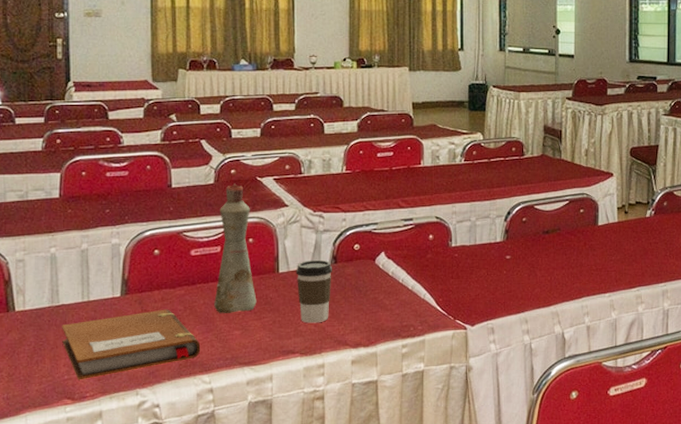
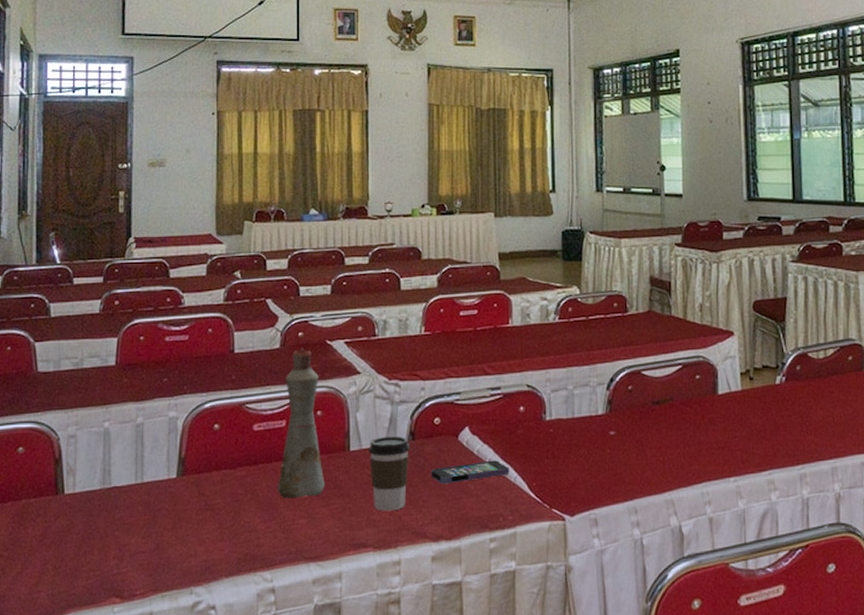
notebook: present [62,309,201,381] -> none [112,493,262,576]
smartphone: none [351,280,420,300] -> present [431,460,510,484]

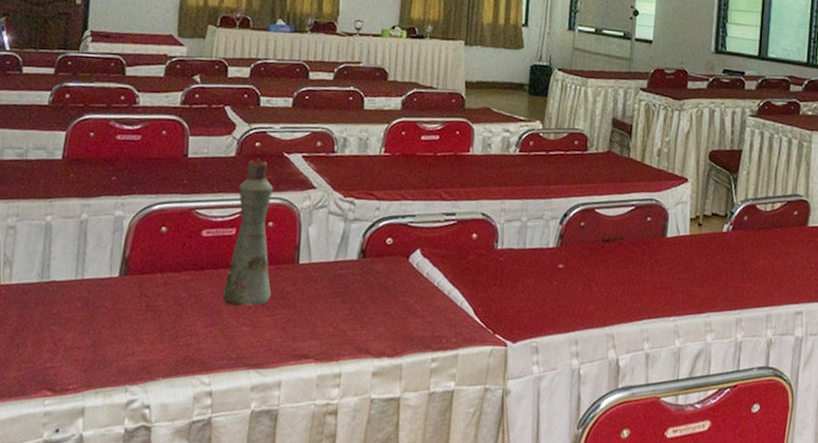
coffee cup: present [368,435,409,511] -> none [318,251,360,326]
smartphone: present [431,460,510,484] -> none [379,283,457,303]

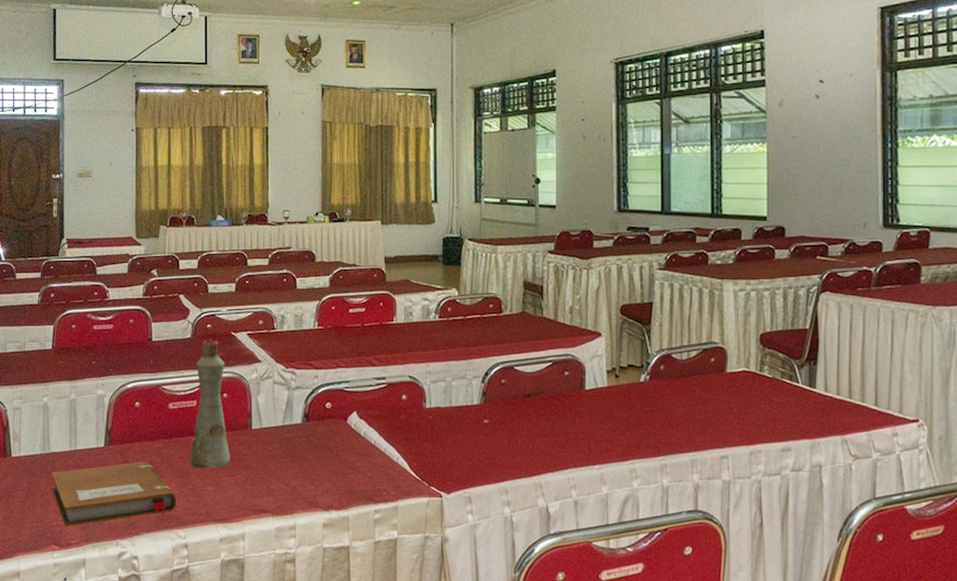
notebook: none [48,295,203,370] -> present [52,461,177,528]

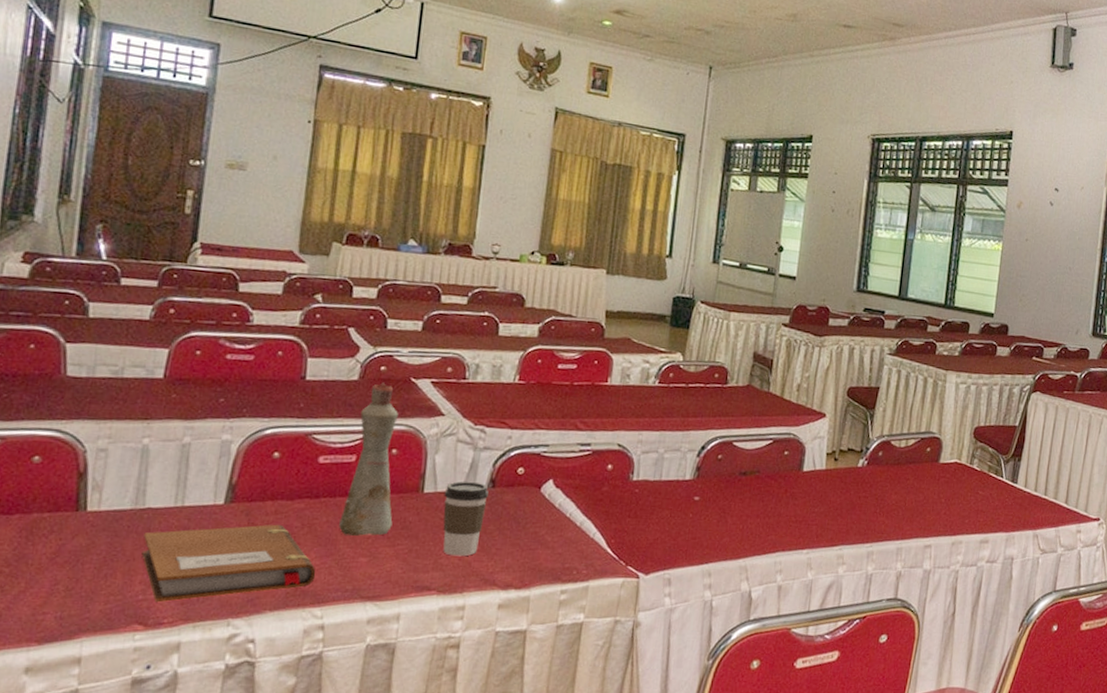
coffee cup: none [268,417,304,483] -> present [442,481,489,557]

